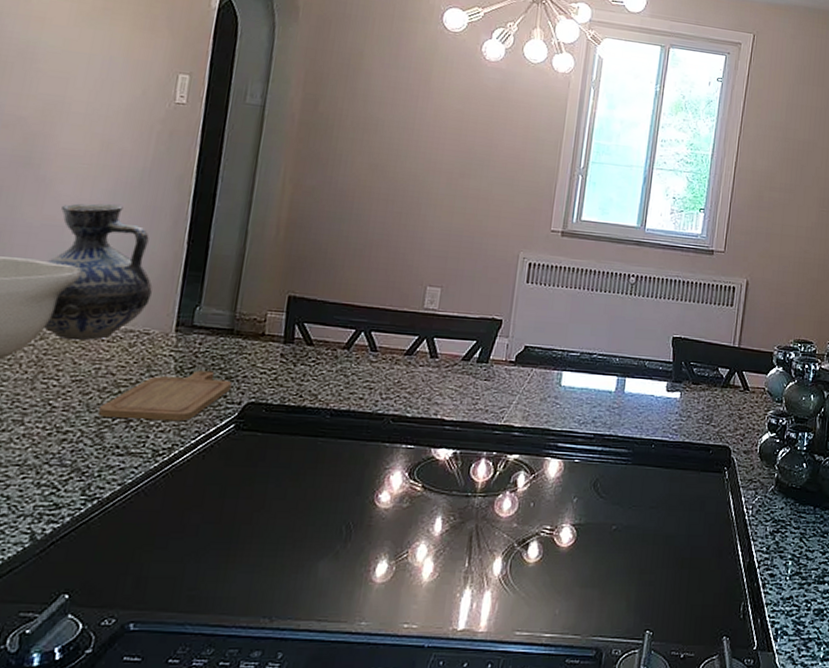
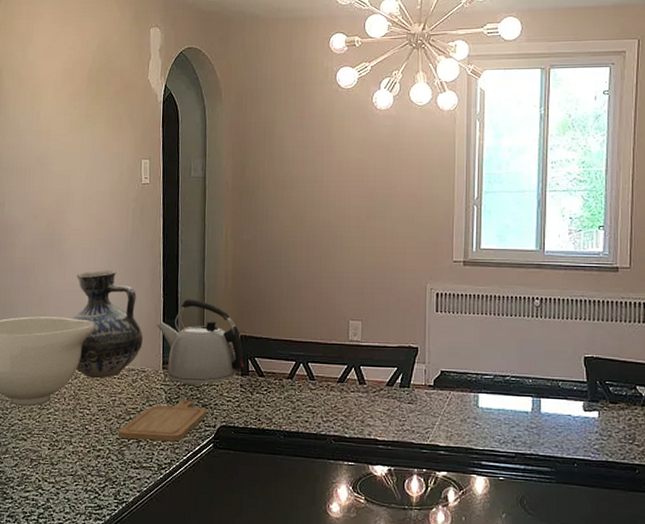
kettle: none [173,248,290,355] -> present [156,299,244,387]

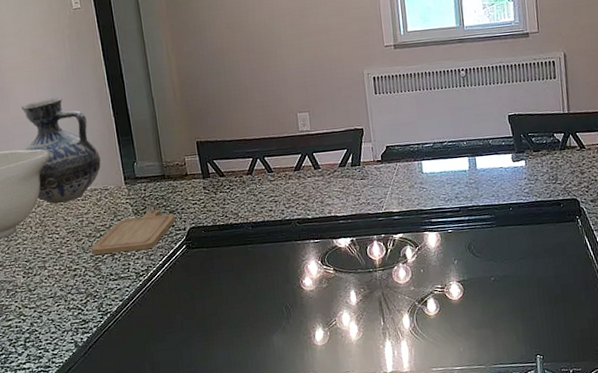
kettle: present [156,299,244,387] -> none [112,114,205,197]

